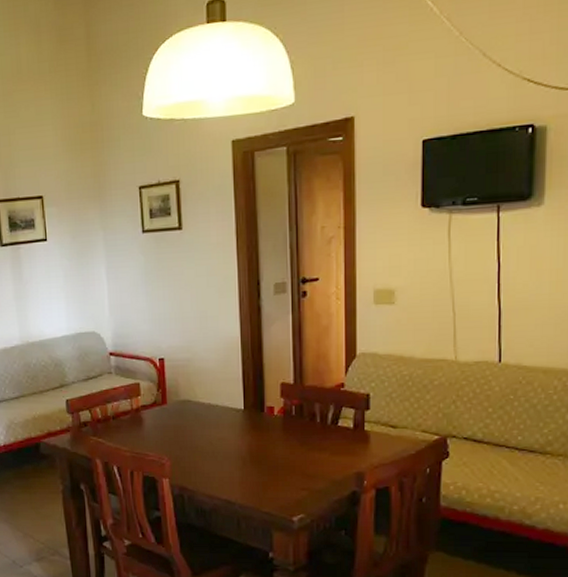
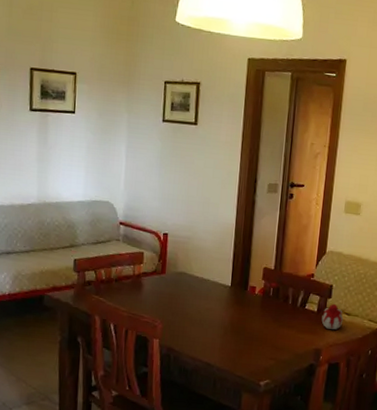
candle: none [360,417,388,447] -> present [321,304,344,330]

